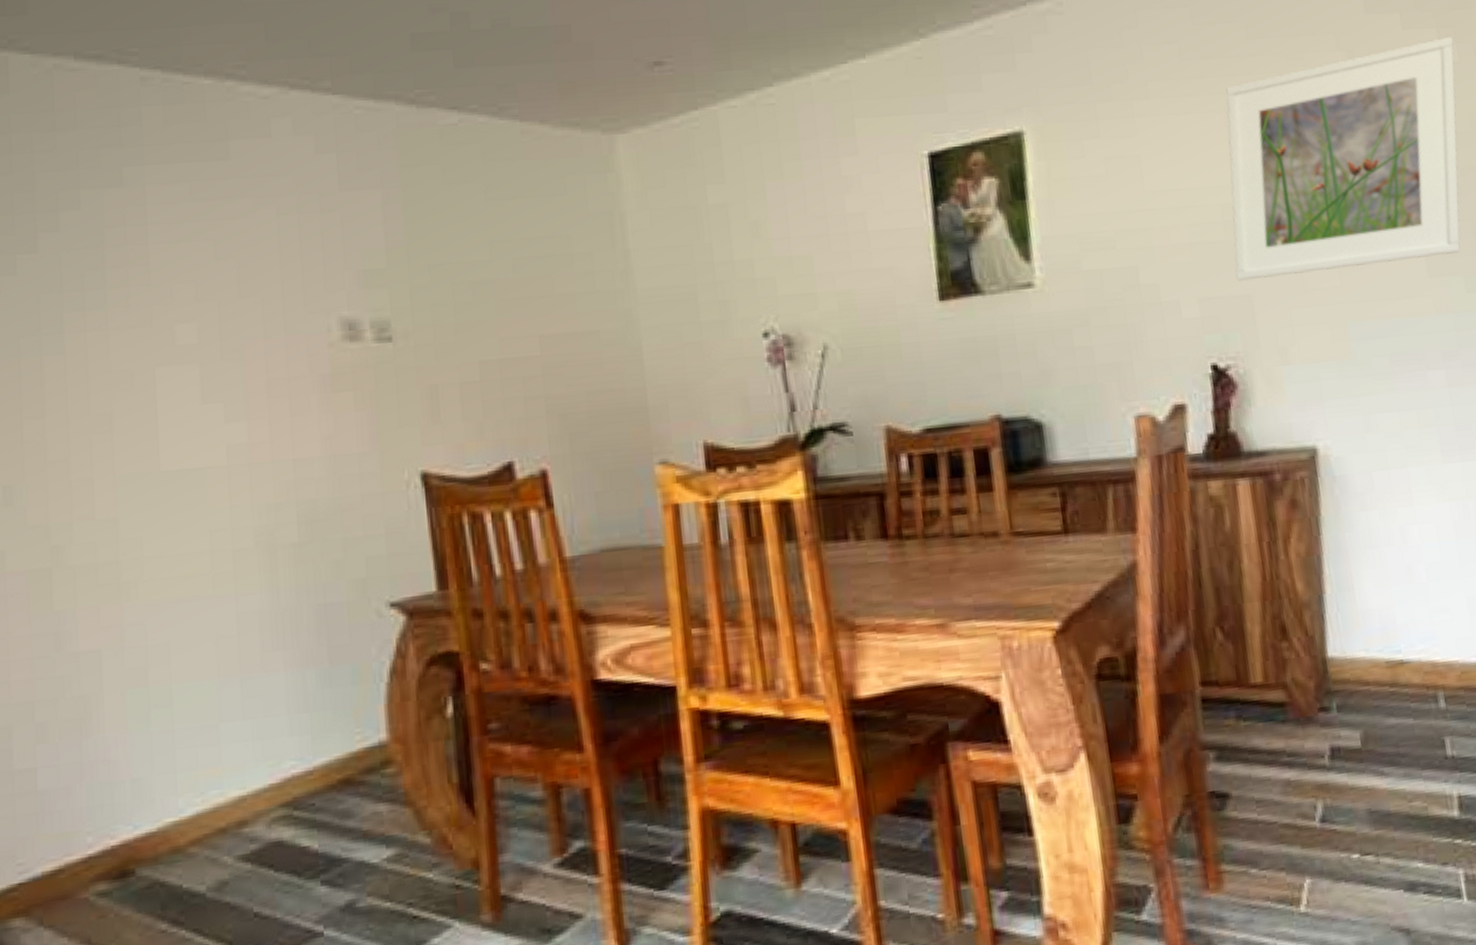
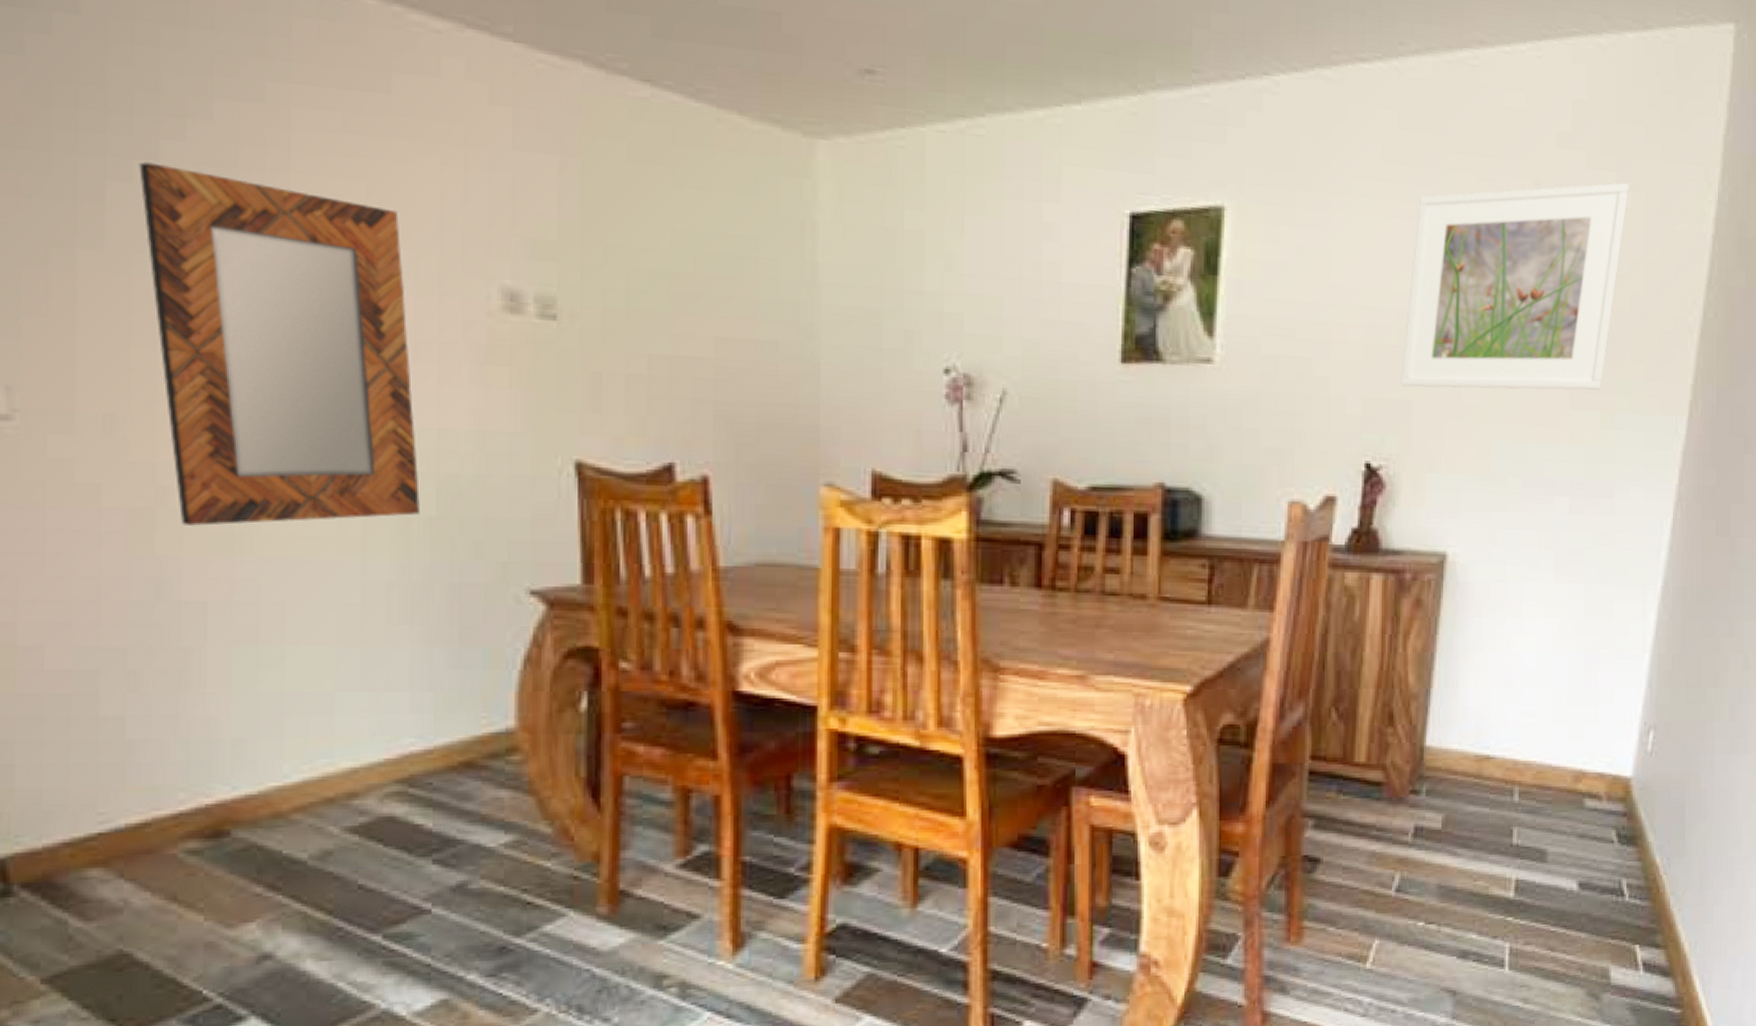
home mirror: none [21,255,283,580] -> present [139,162,420,526]

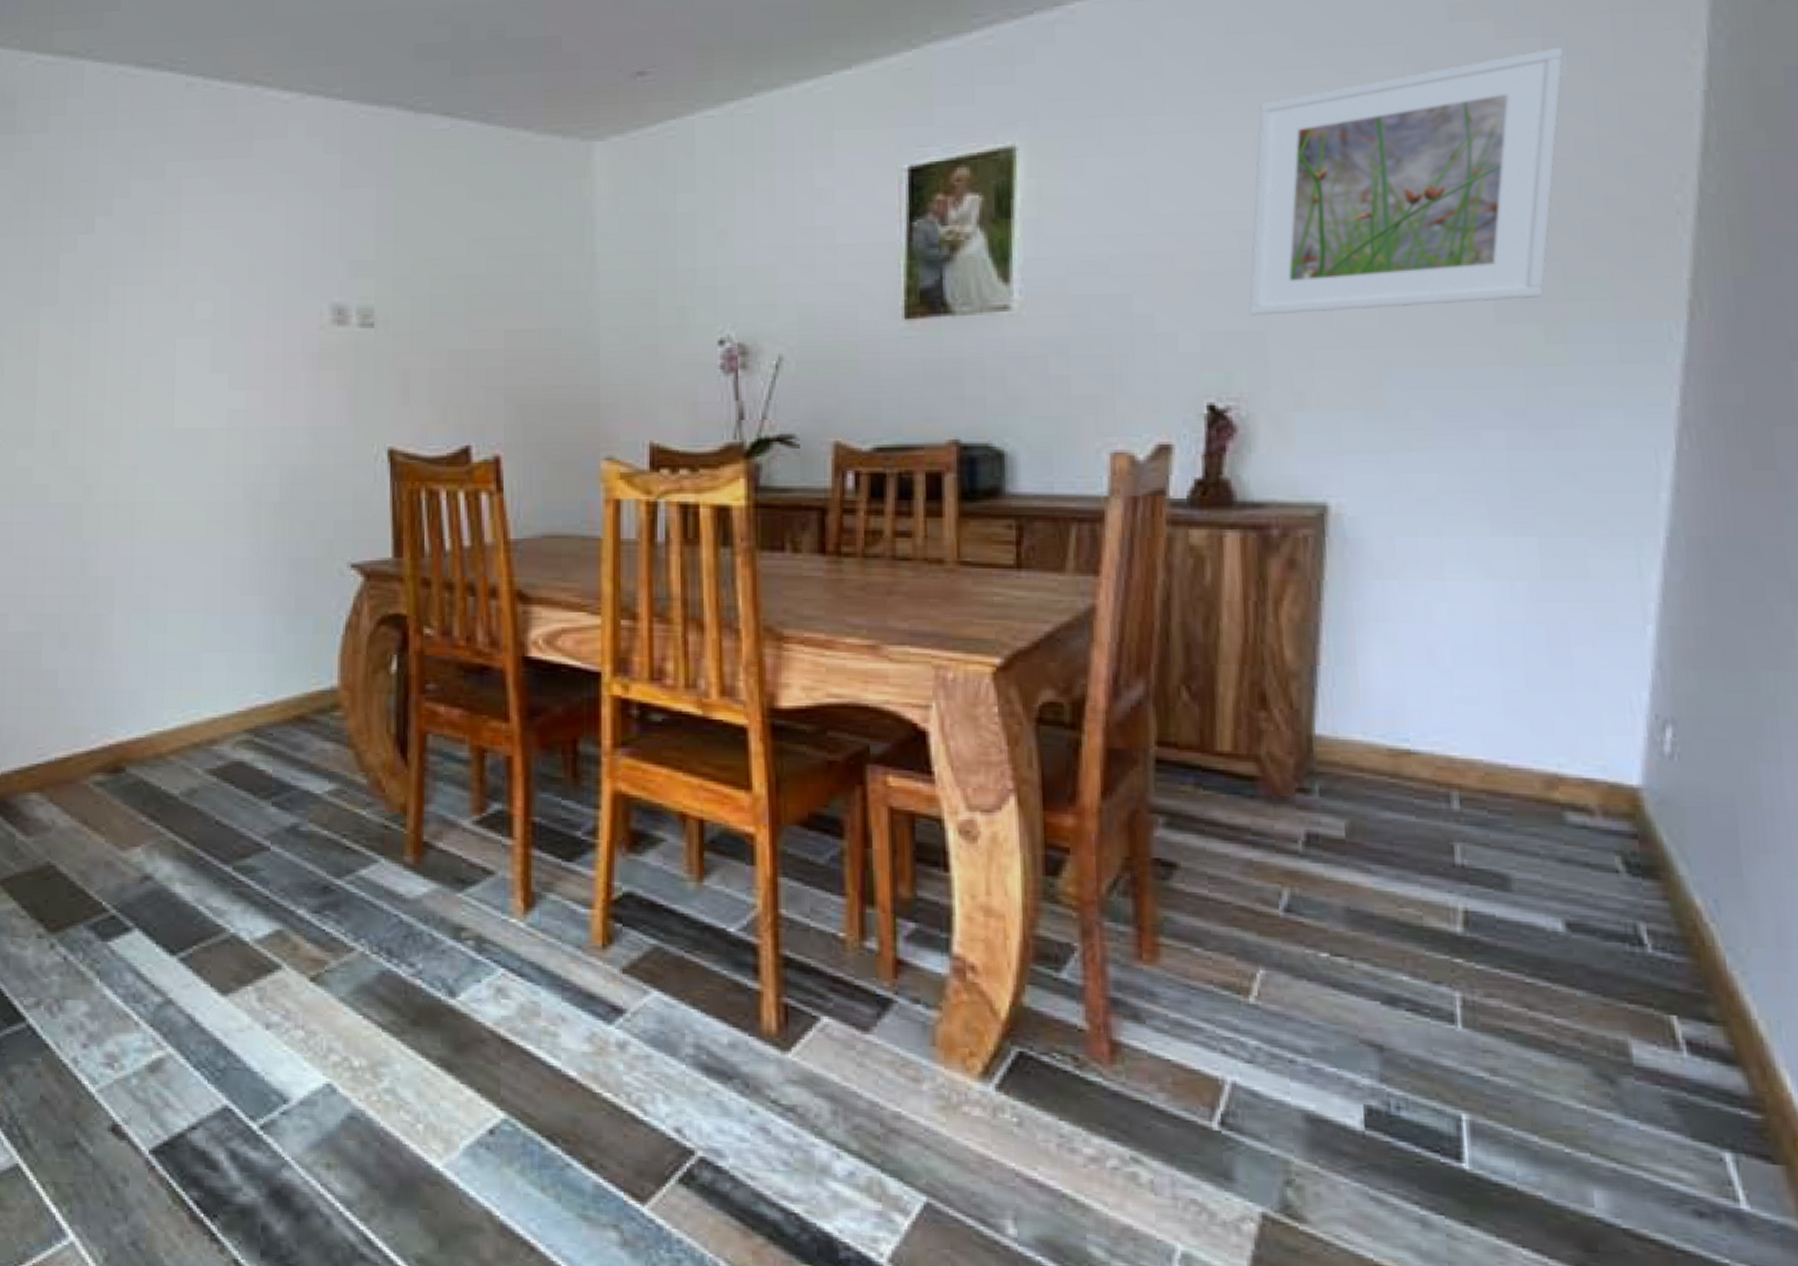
home mirror: present [139,162,420,526] -> none [81,235,267,516]

